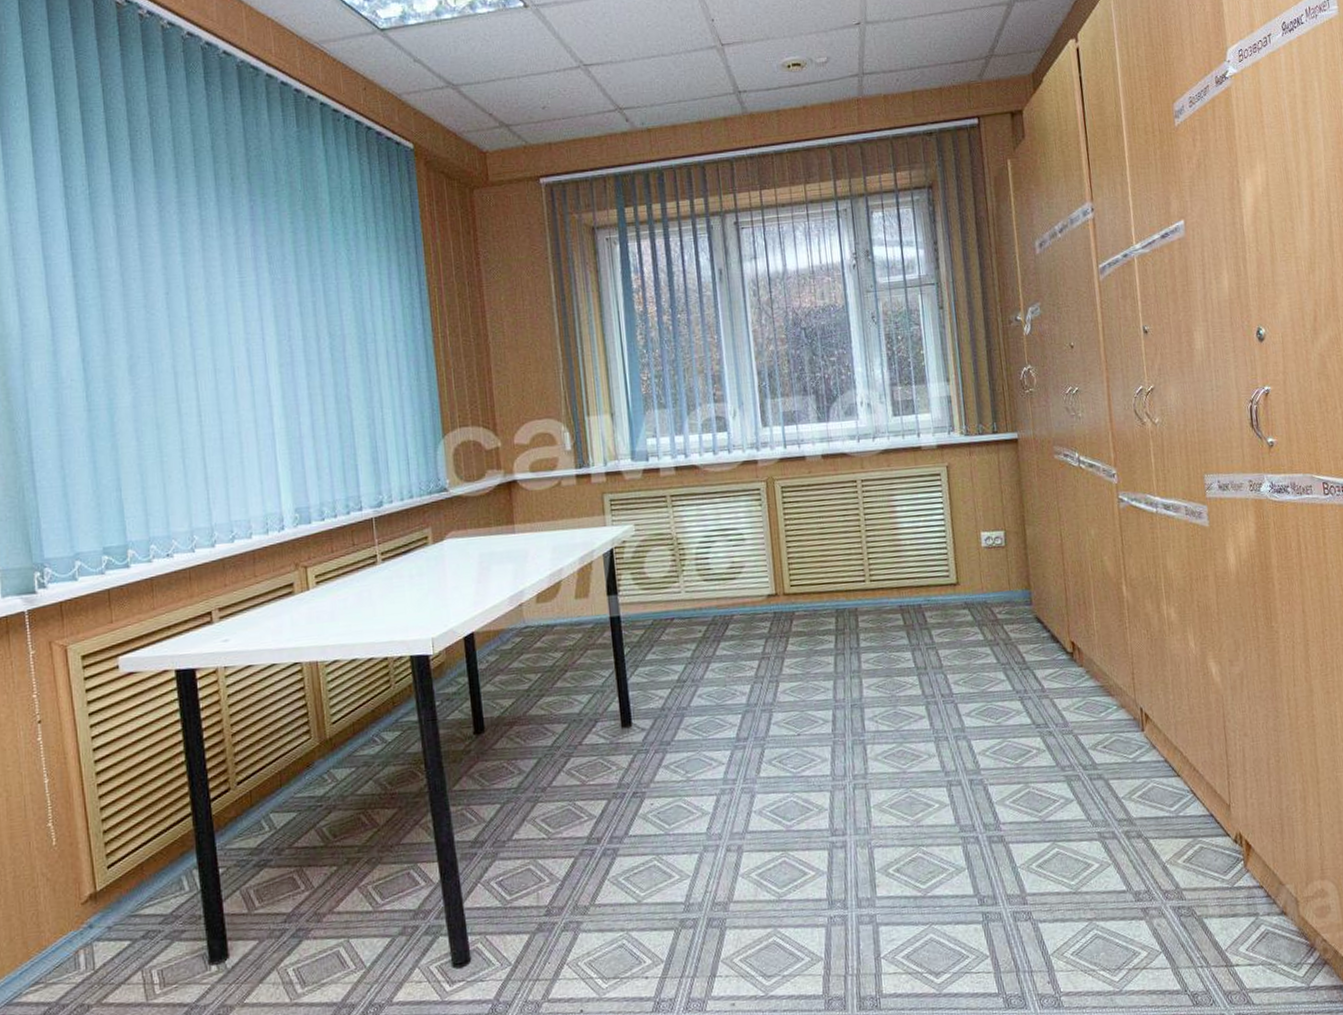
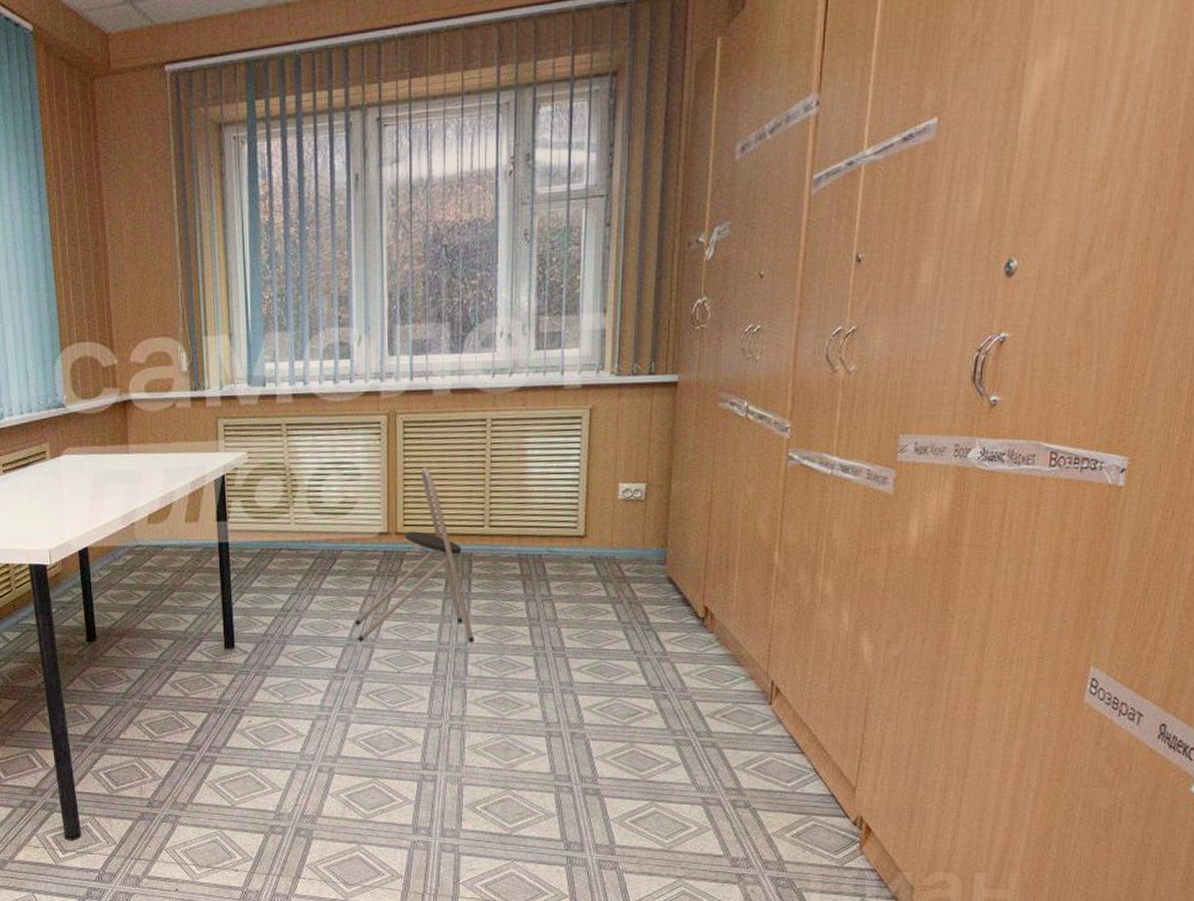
step stool: none [751,528,868,707] -> present [354,467,474,643]

